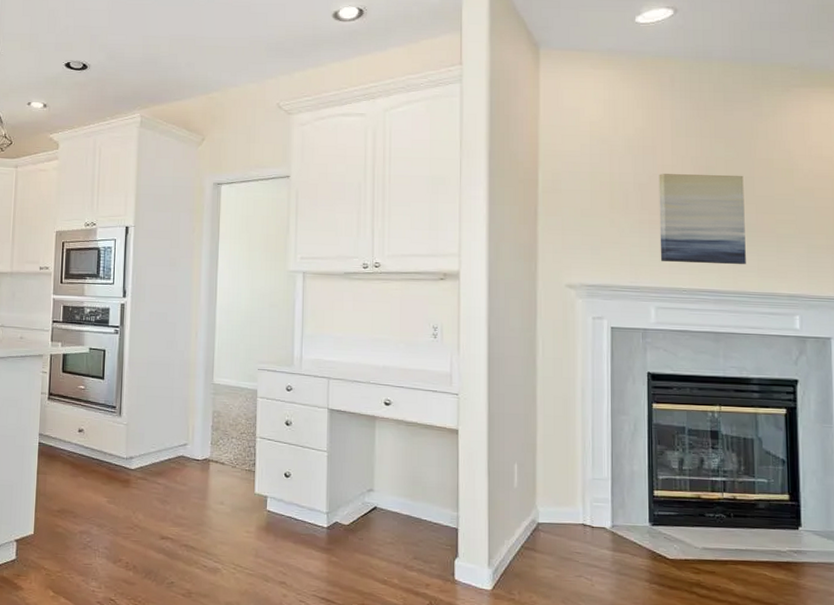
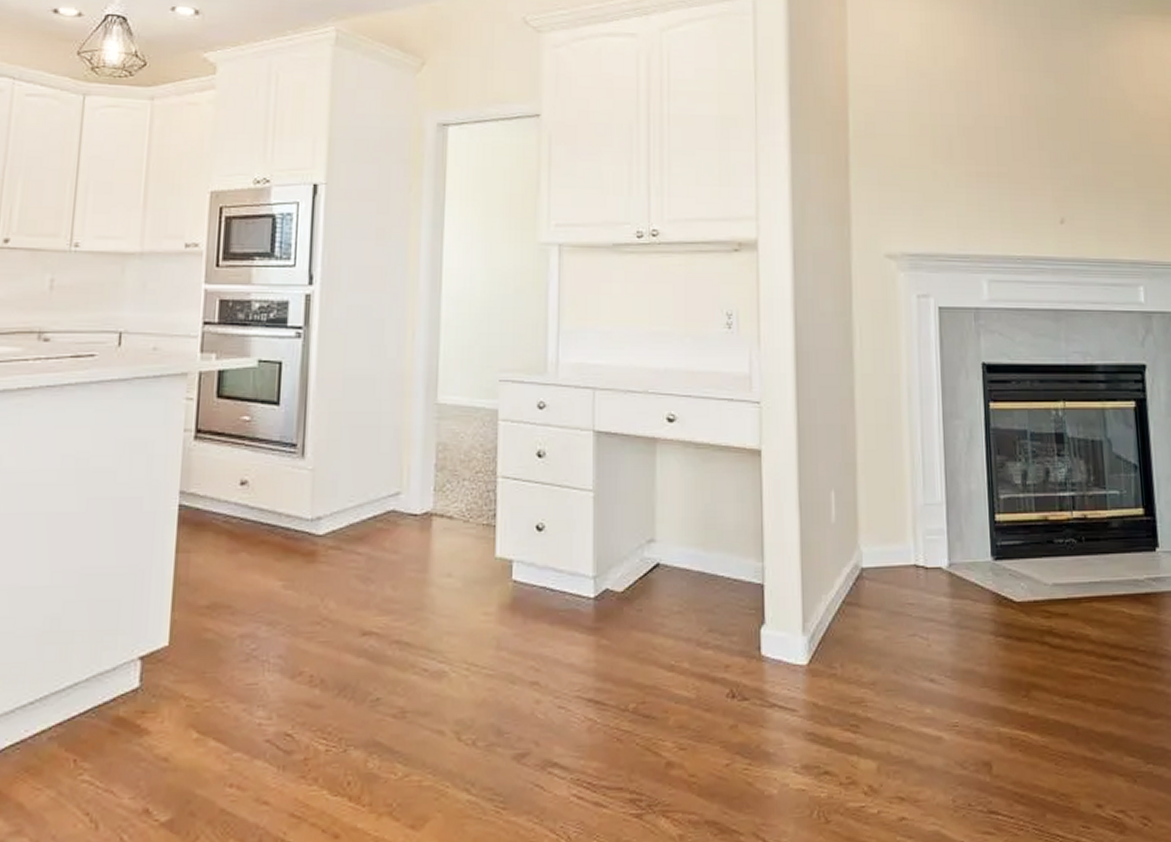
wall art: present [658,174,746,265] -> none [985,115,1084,226]

